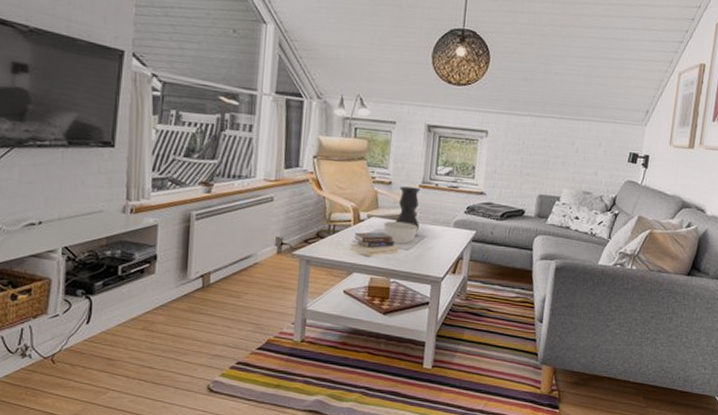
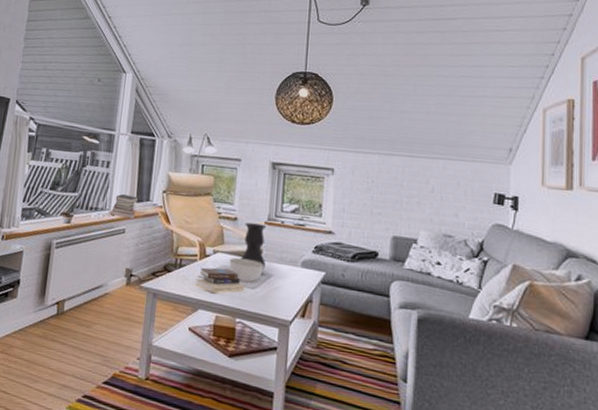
books: none [256,160,285,187] -> present [111,194,137,220]

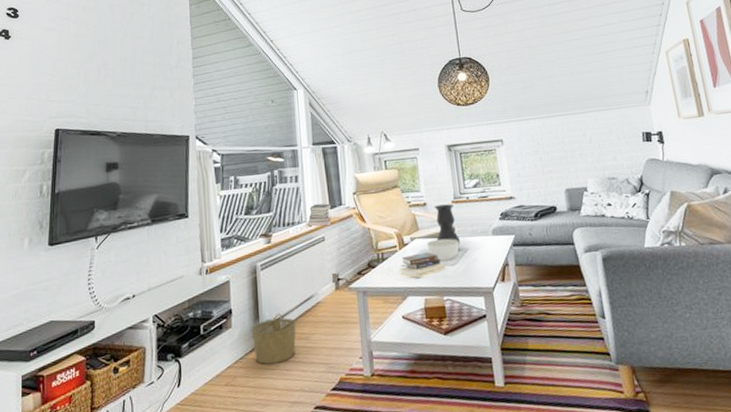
basket: none [34,294,80,344] -> present [251,313,296,365]

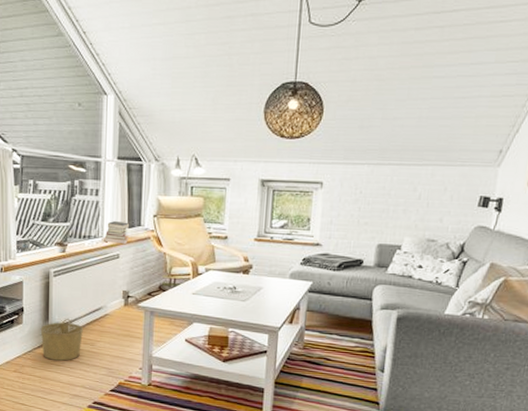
books: present [400,252,446,279] -> none [190,284,237,308]
bowl: present [427,238,459,262] -> none [221,274,254,296]
vase: present [434,204,460,246] -> none [232,240,256,284]

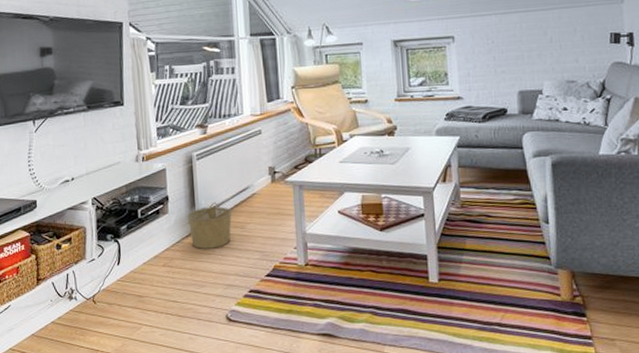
books: present [104,221,129,245] -> none [244,96,269,120]

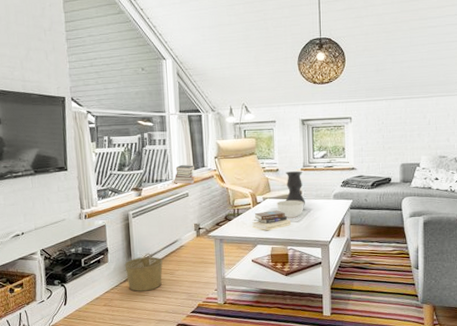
books: none [244,96,269,120] -> present [174,165,195,185]
books: none [337,150,386,176] -> present [252,210,292,231]
bowl: none [366,137,400,160] -> present [277,200,304,218]
vase: none [376,102,401,145] -> present [285,171,305,207]

